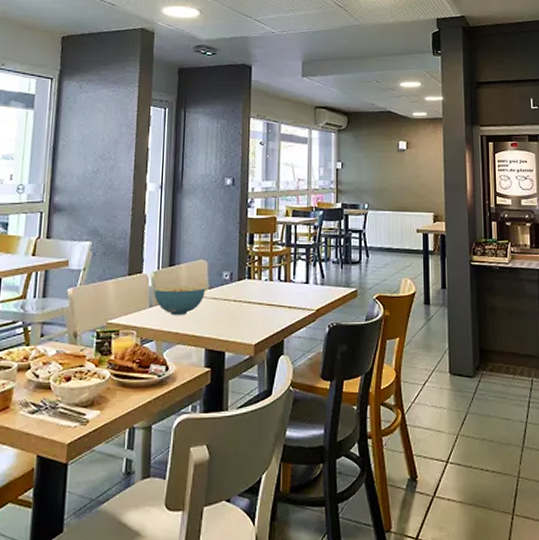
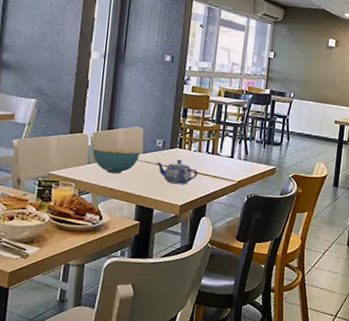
teapot: none [225,292,272,321] -> present [157,160,198,185]

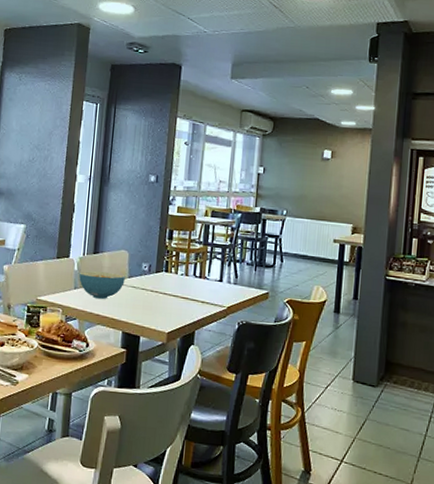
teapot: present [157,160,198,185] -> none [143,284,186,311]

